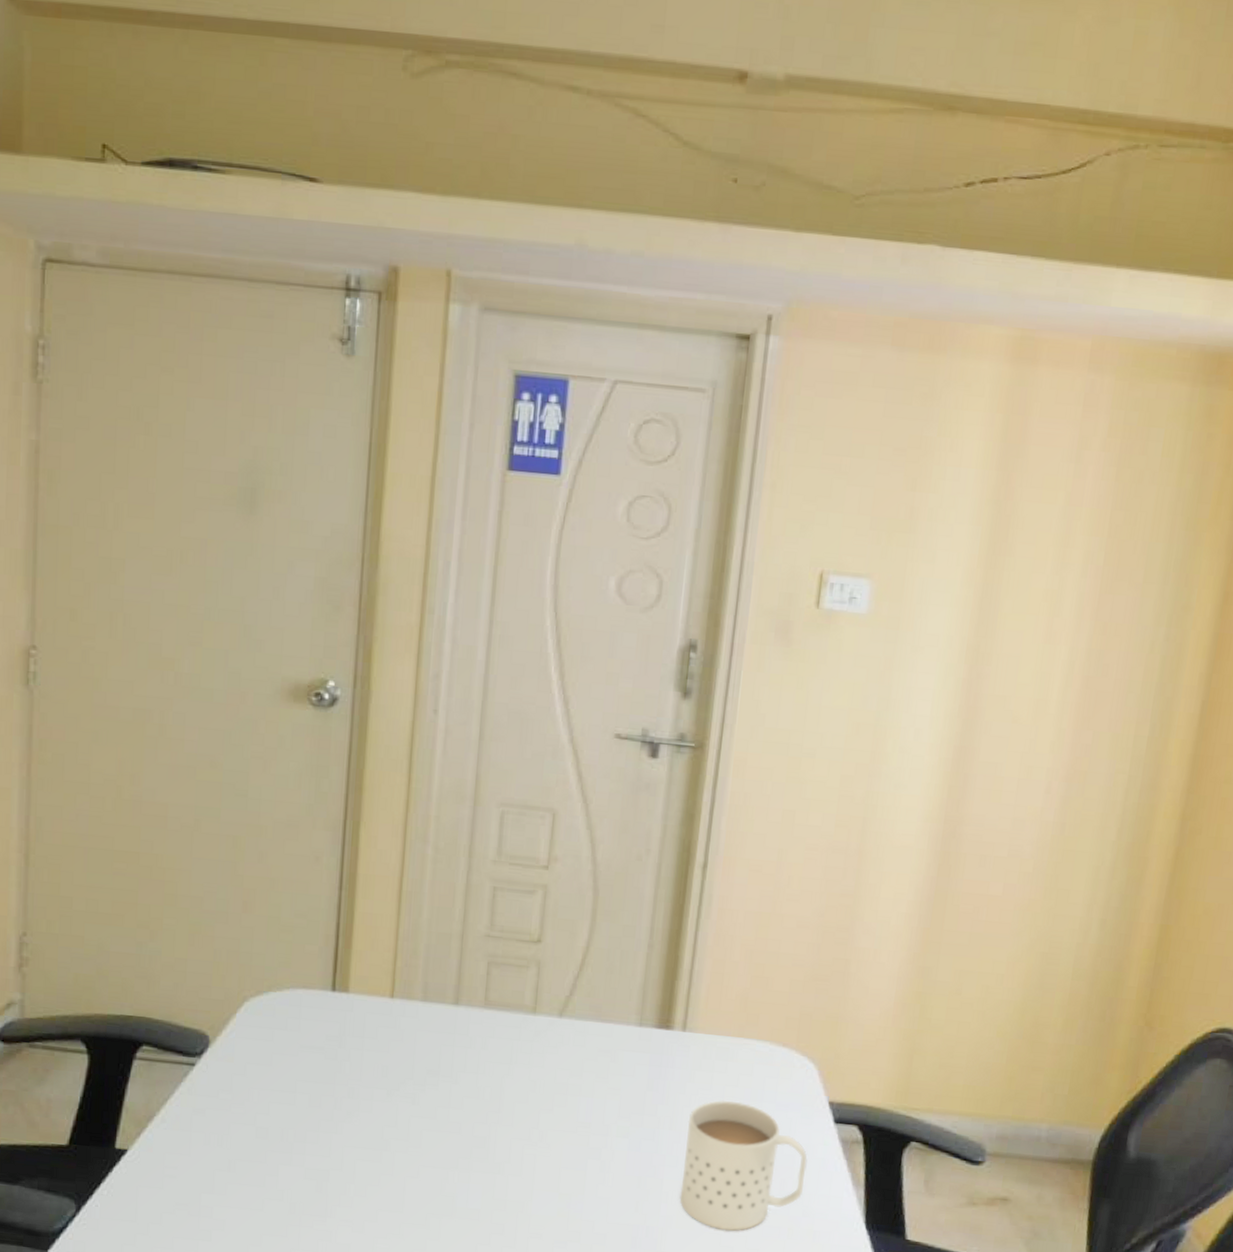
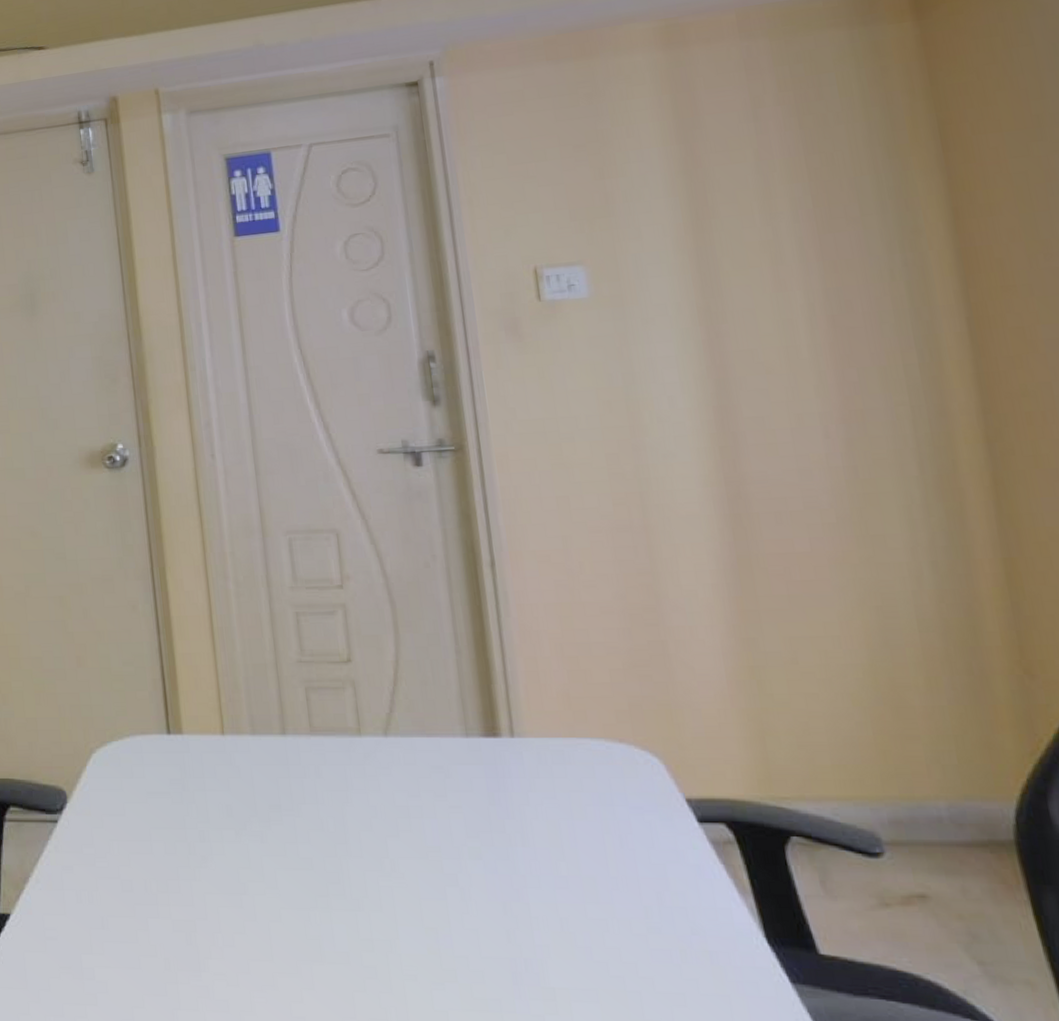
mug: present [679,1100,808,1231] -> none [540,808,685,958]

